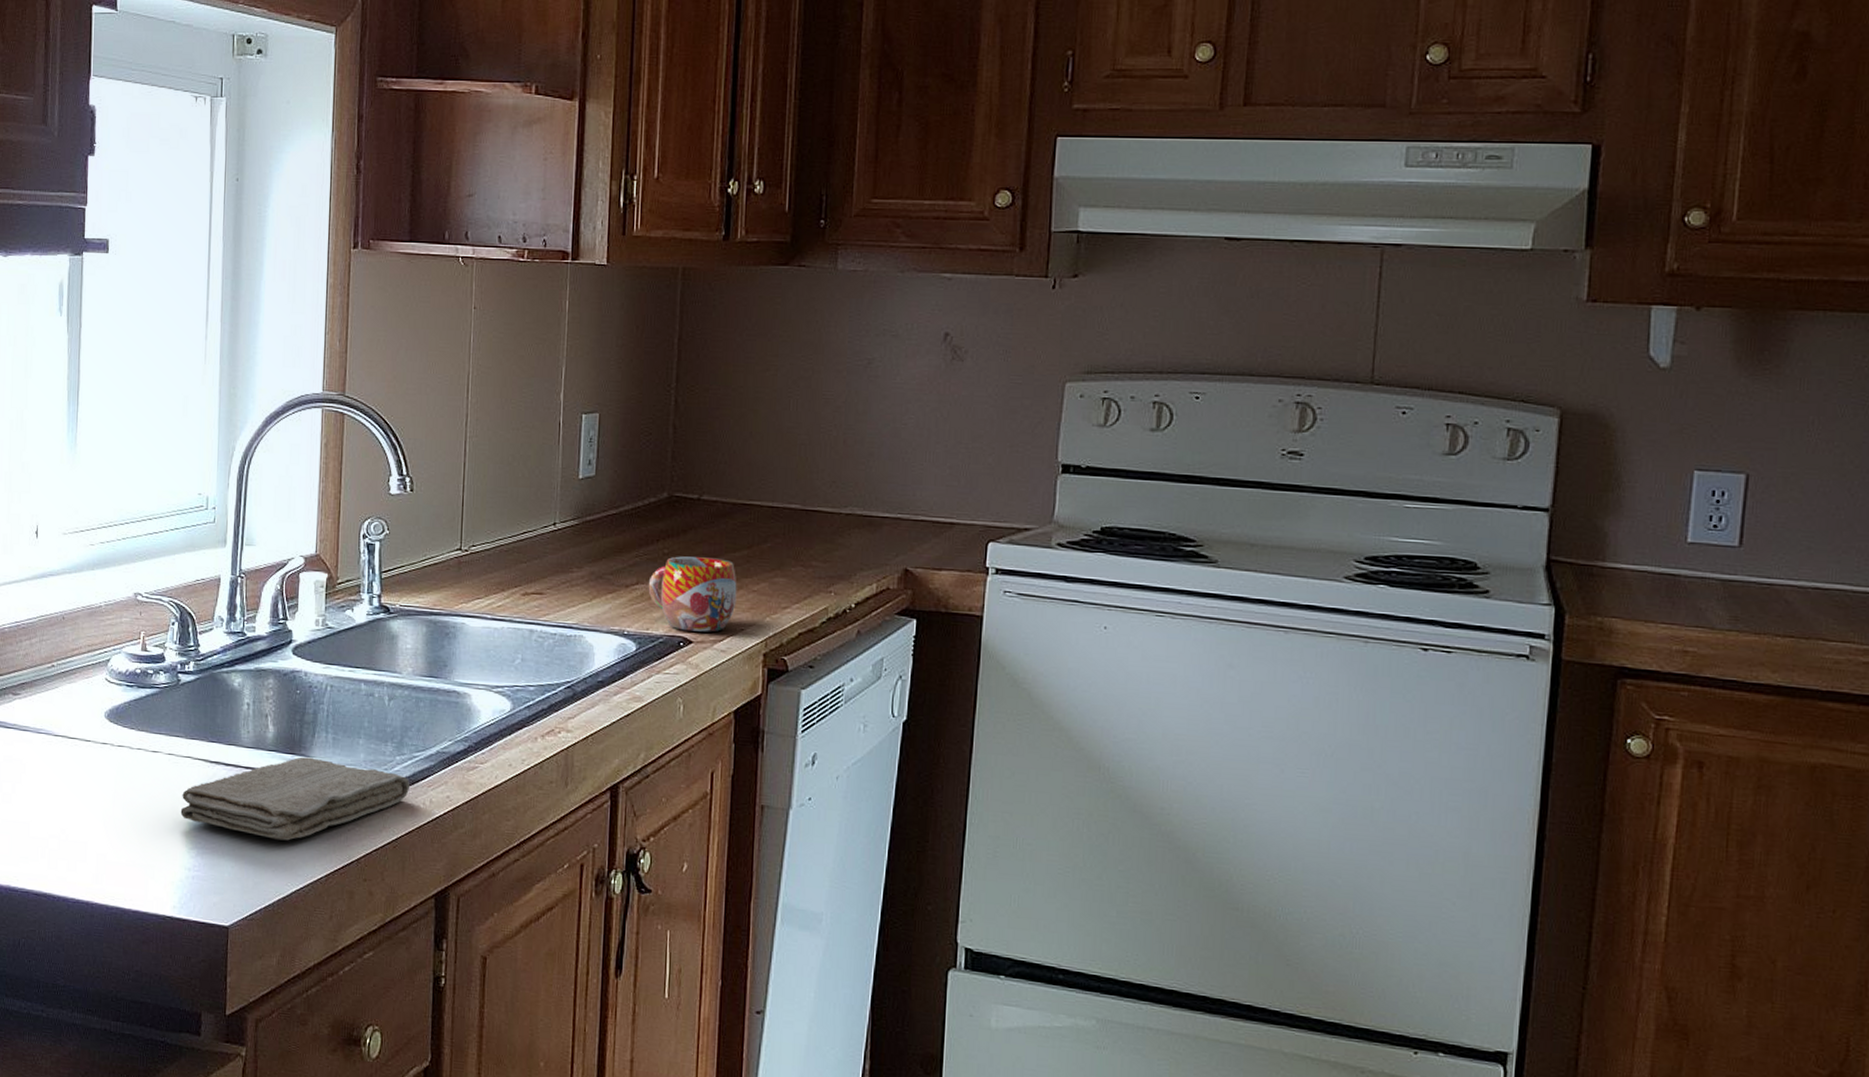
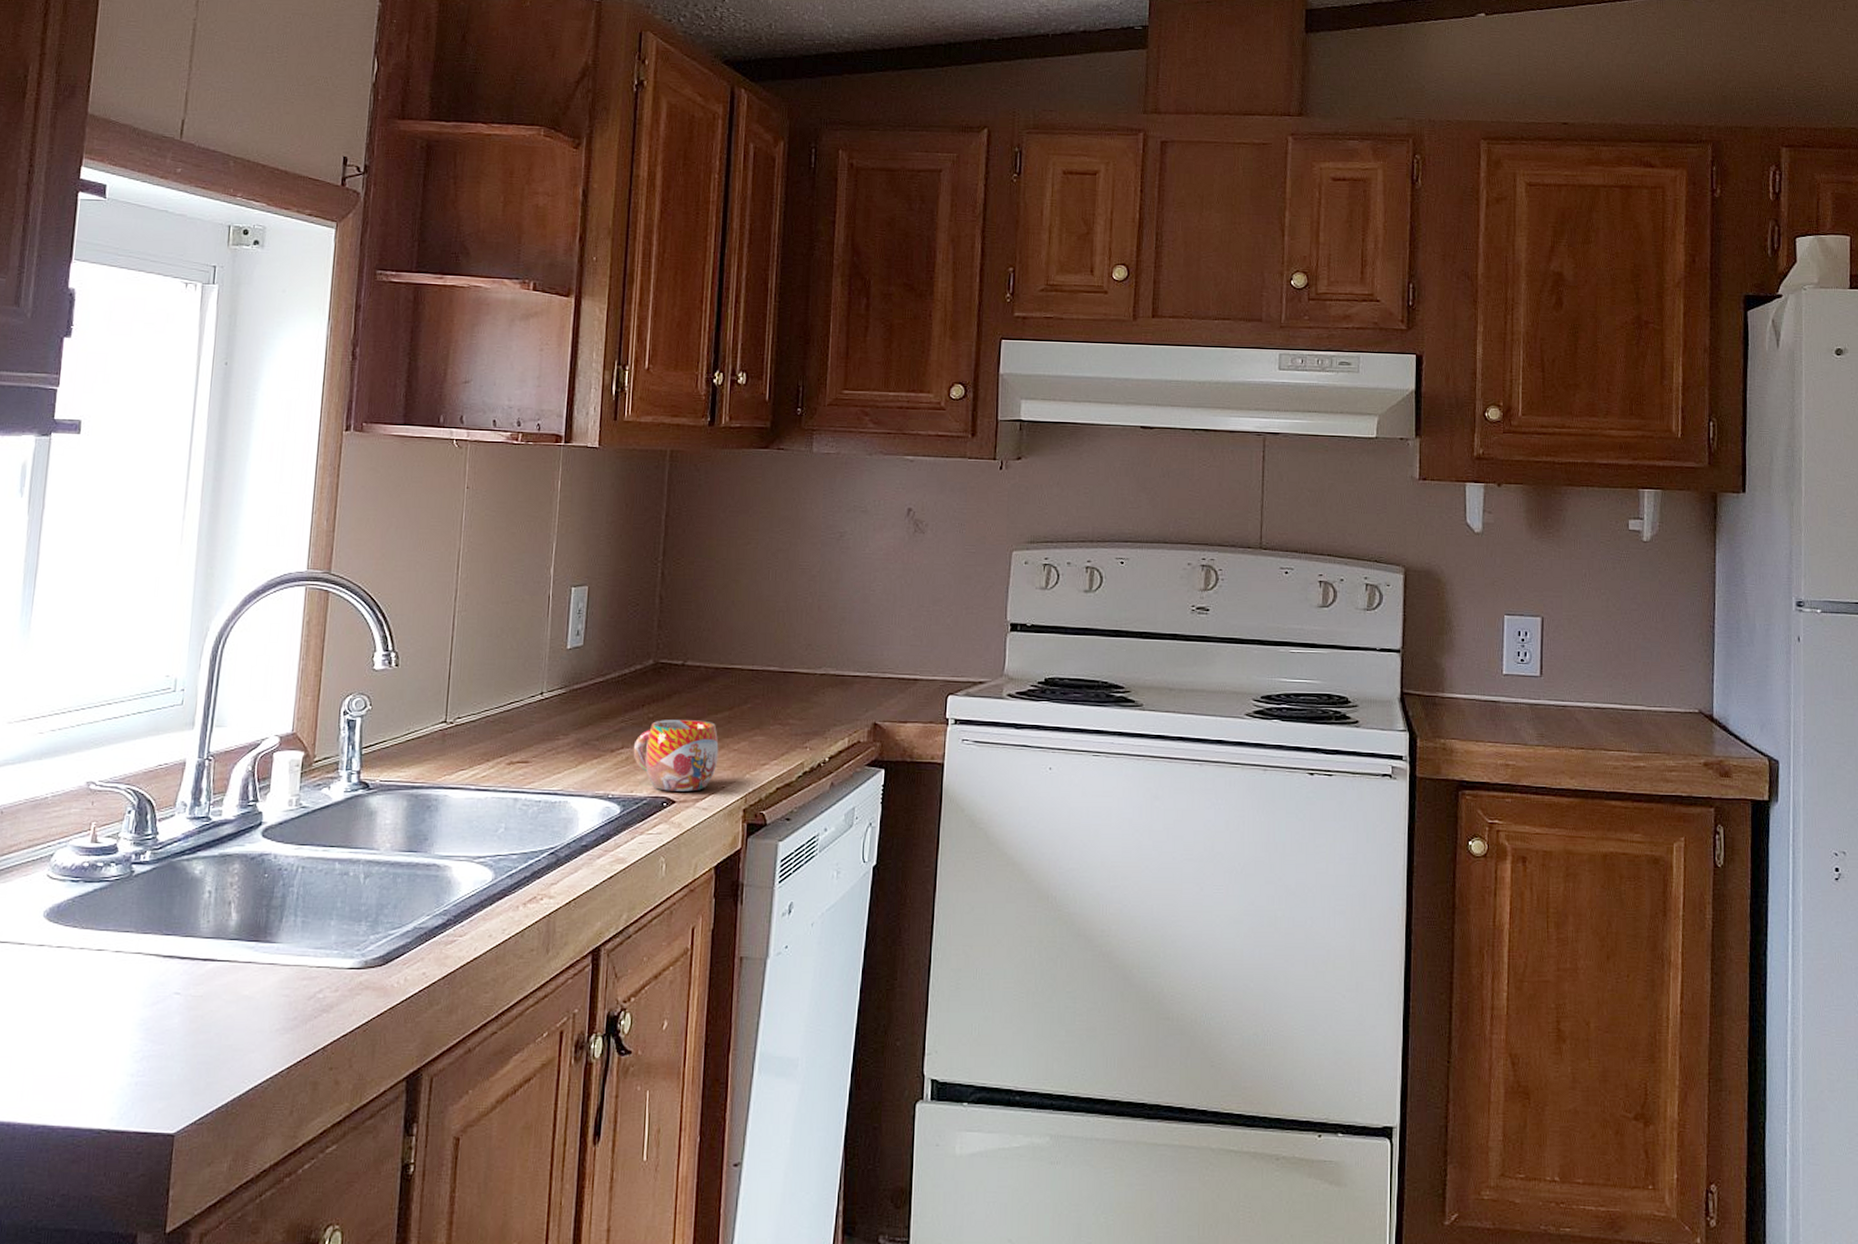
washcloth: present [180,757,411,841] -> none [125,943,384,1034]

